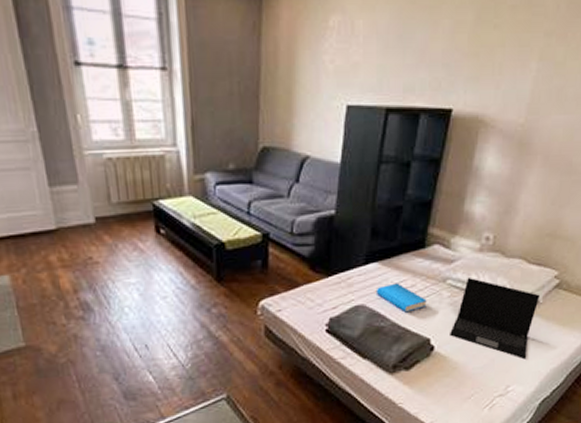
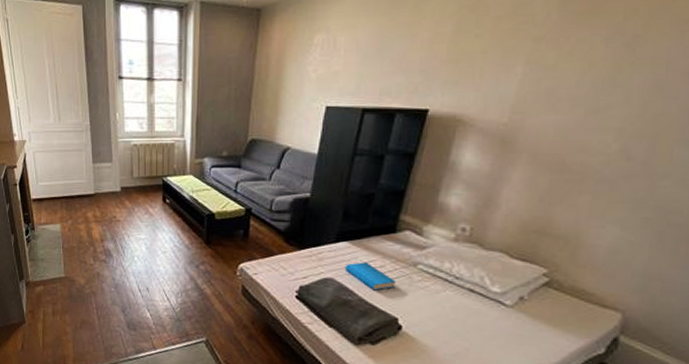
laptop: present [450,278,540,360] -> none [419,265,524,355]

